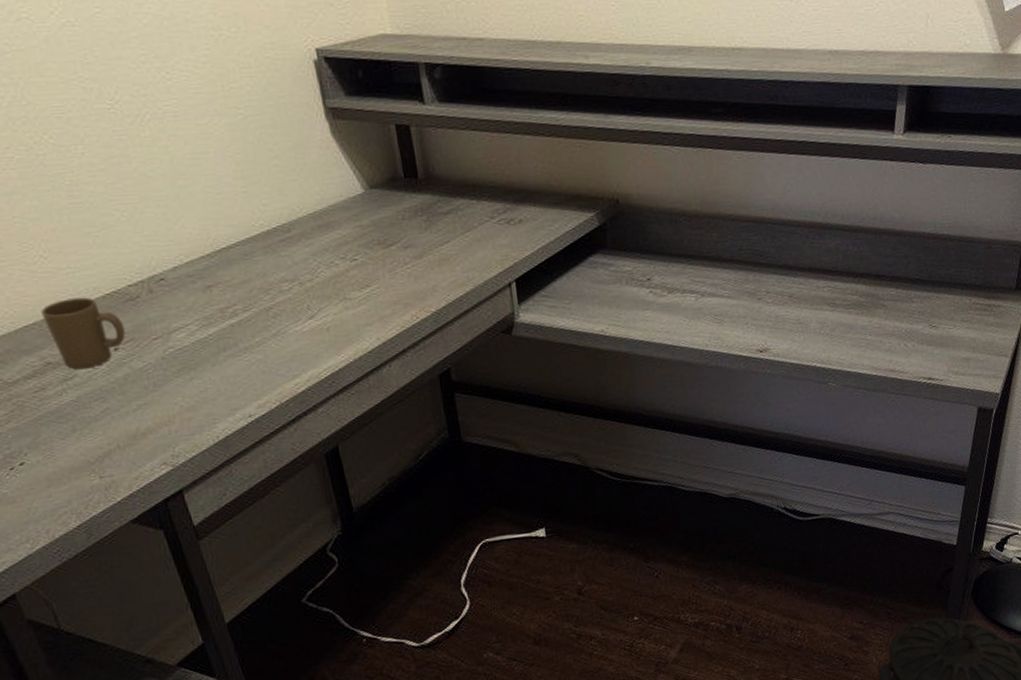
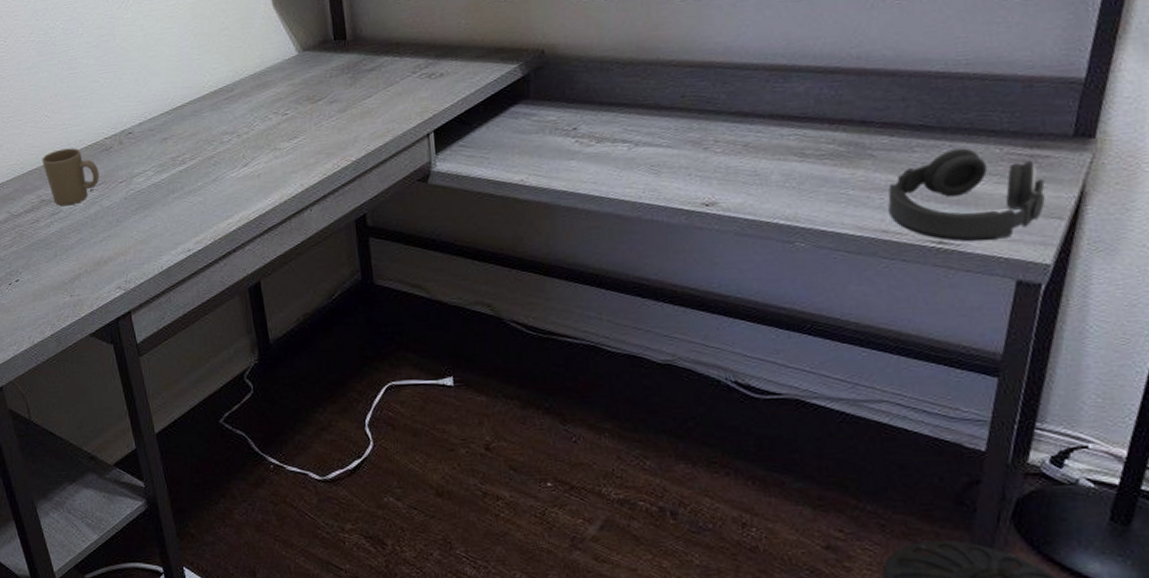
headphones: none [895,299,997,378] -> present [888,148,1045,242]

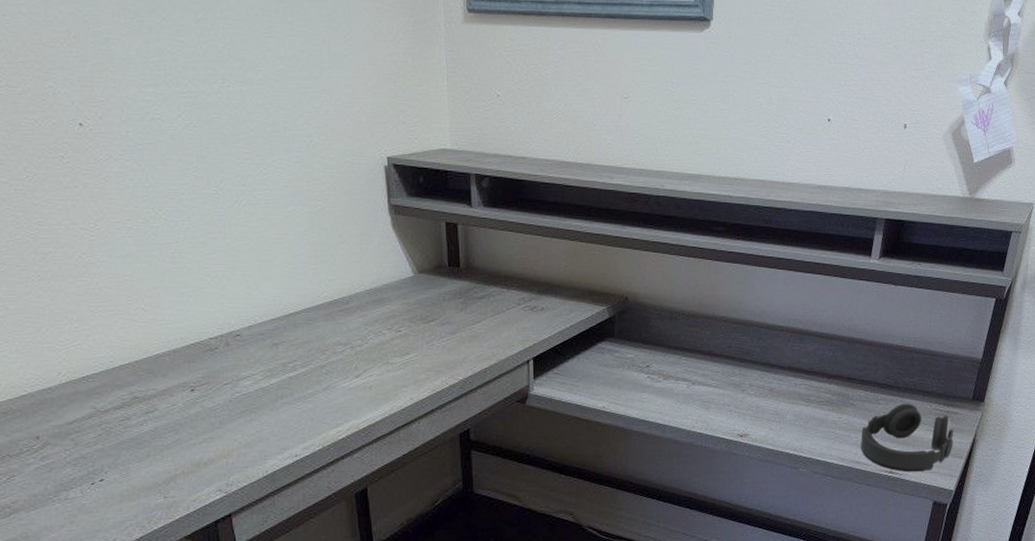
mug: present [42,148,100,206] -> none [136,345,202,405]

